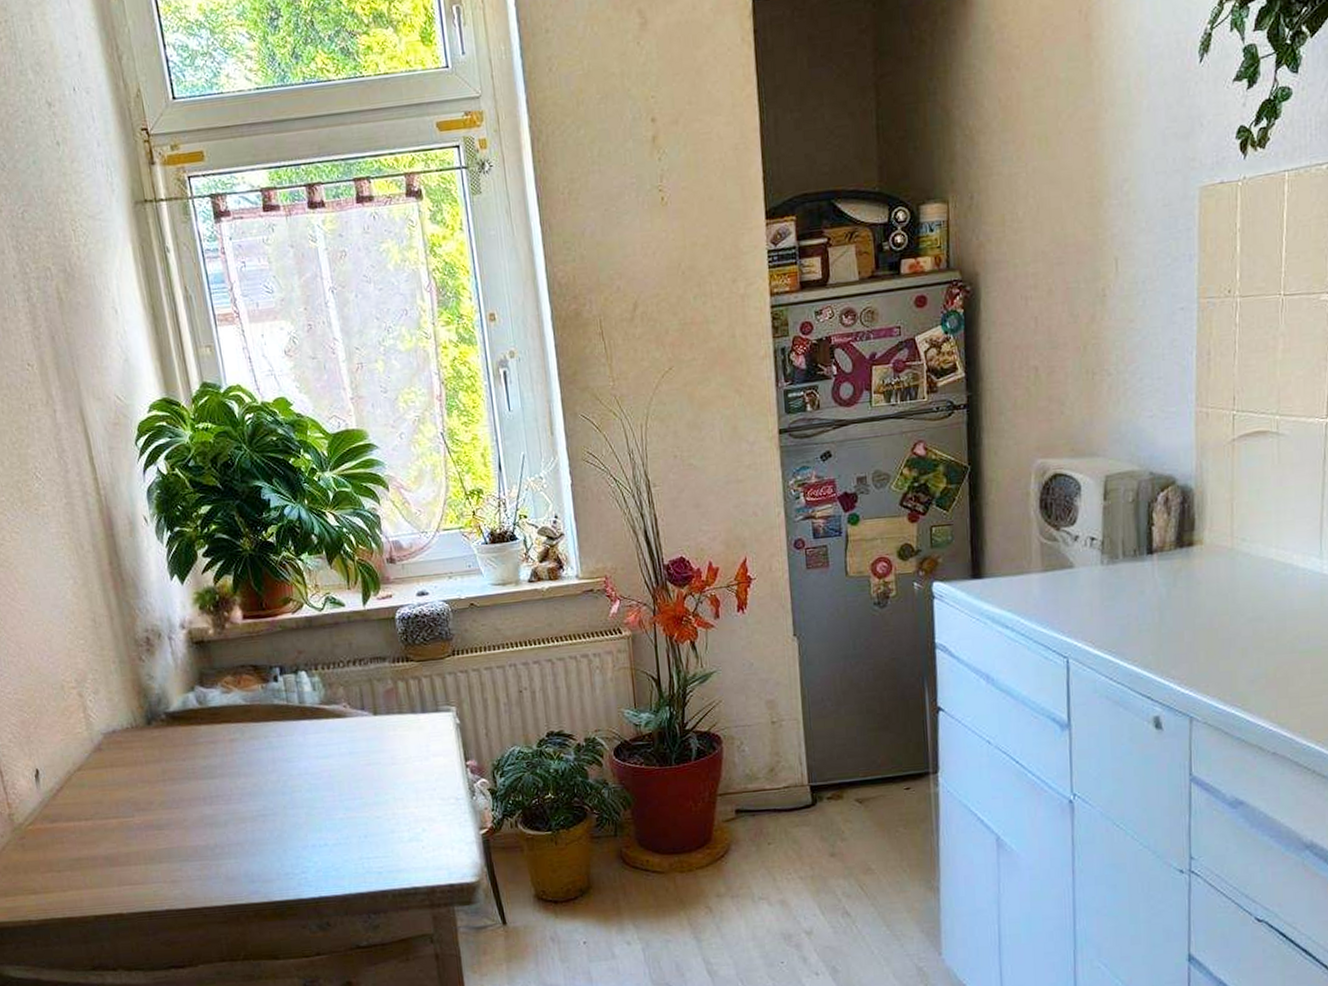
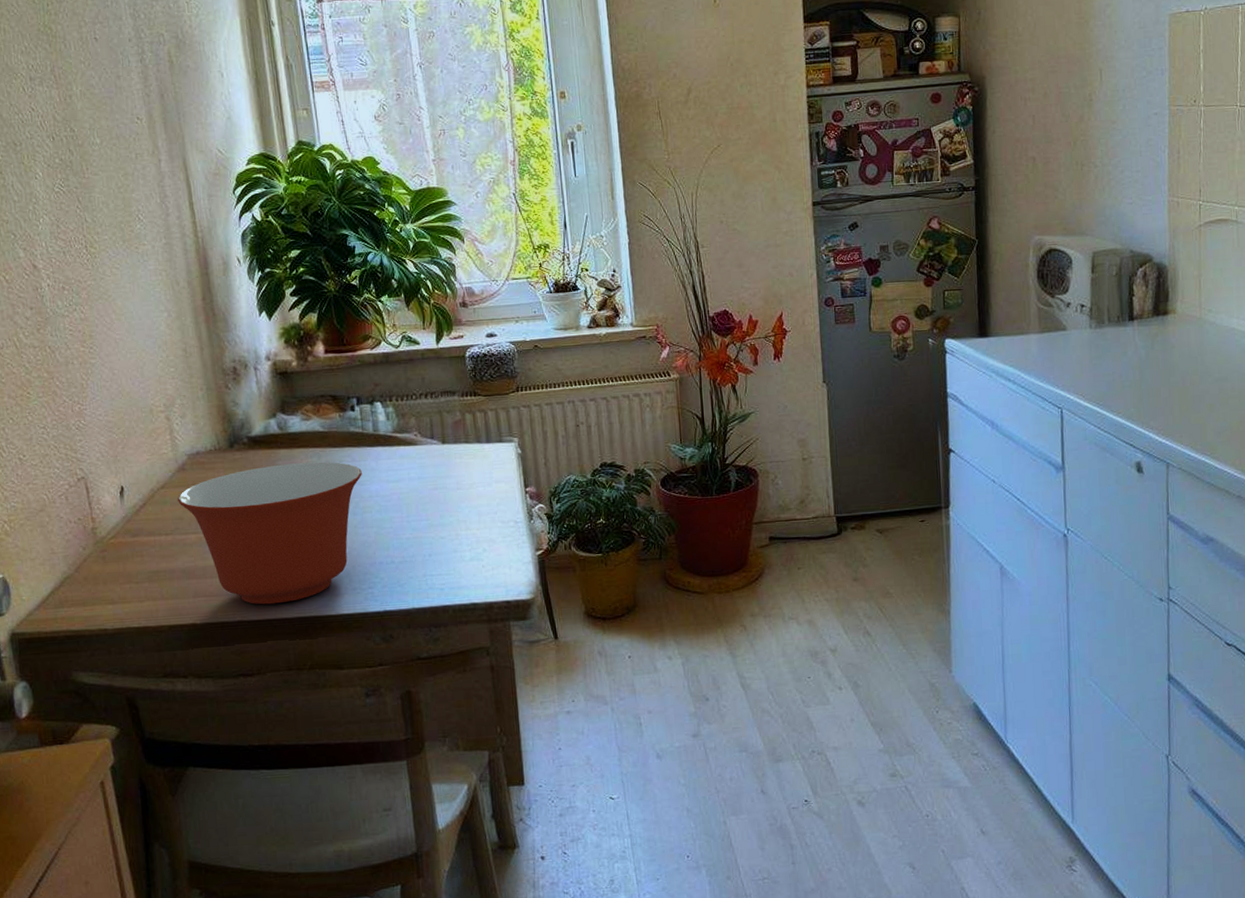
mixing bowl: none [95,737,289,893] -> present [177,461,362,605]

